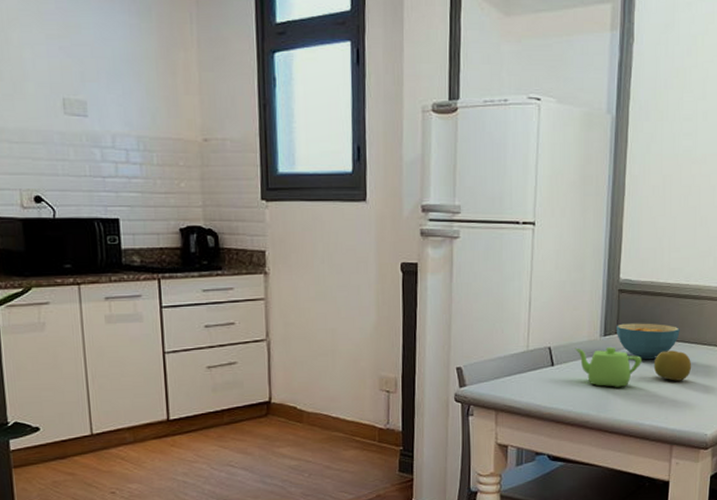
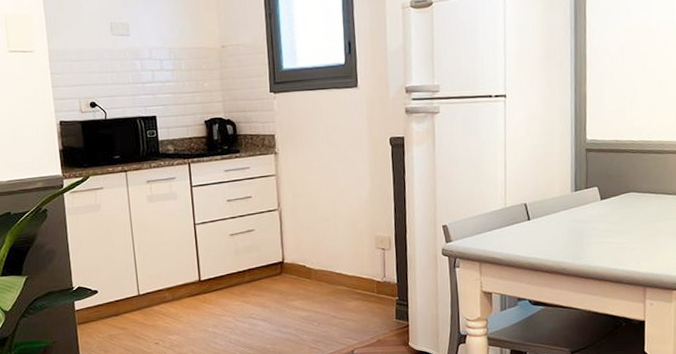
teapot: present [574,346,643,387] -> none [548,200,612,237]
cereal bowl: present [617,323,680,359] -> none [586,177,646,210]
fruit: present [653,350,692,381] -> none [623,201,660,229]

